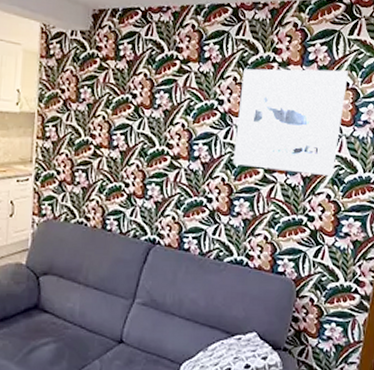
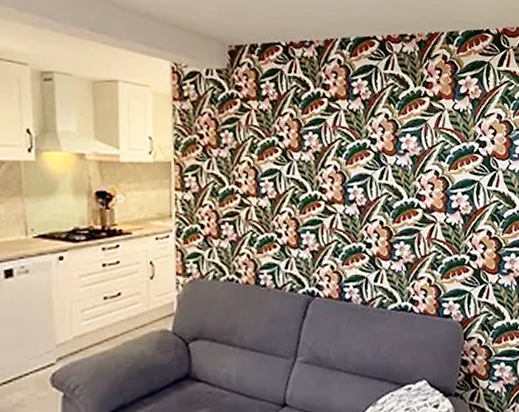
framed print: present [232,68,348,177] -> none [390,102,500,213]

